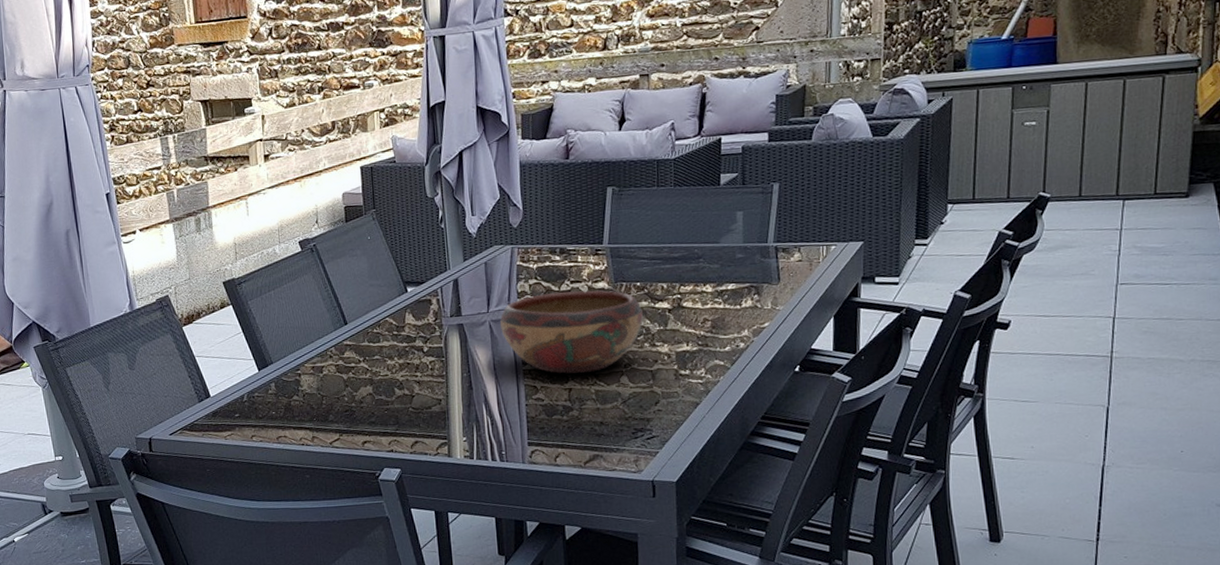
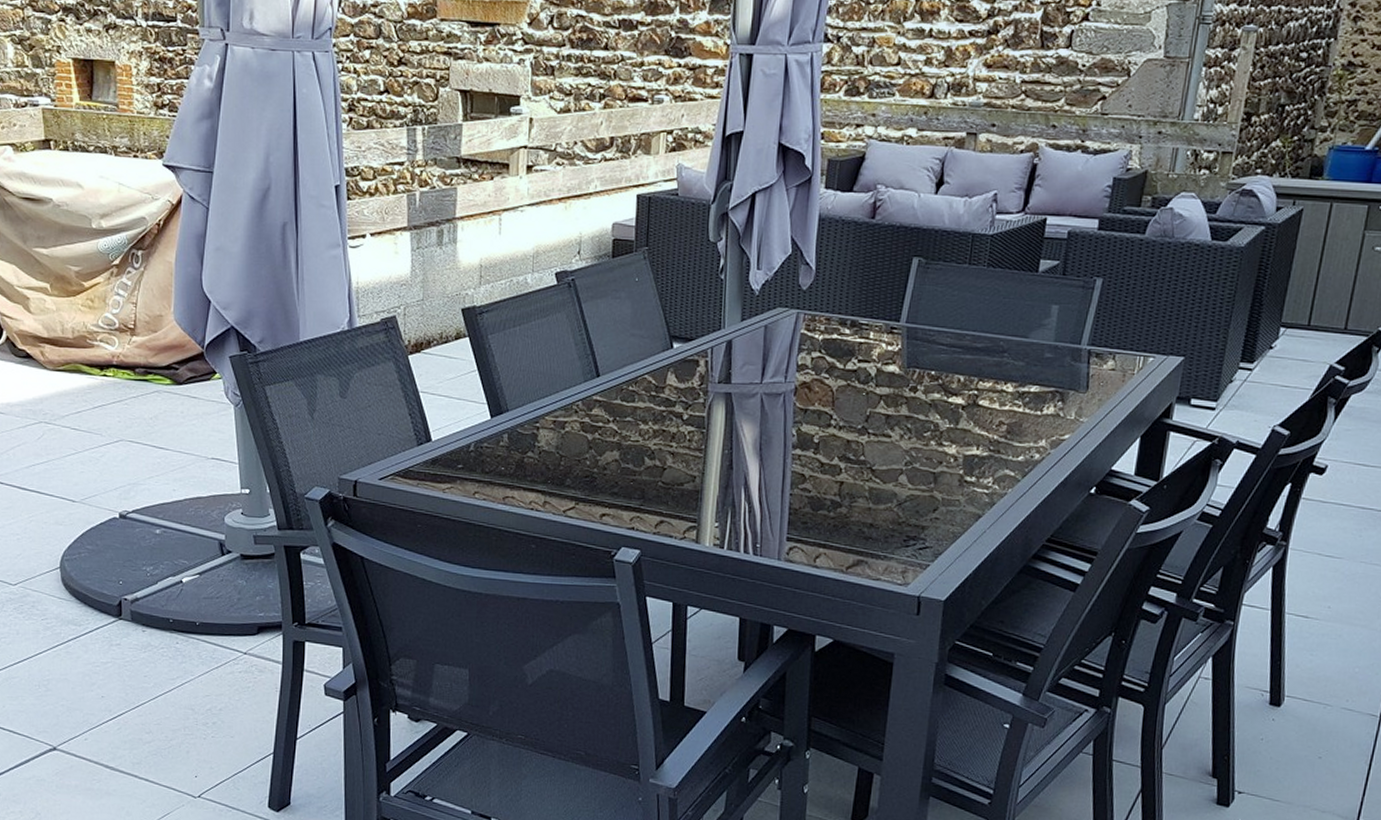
decorative bowl: present [500,290,643,374] -> none [773,370,934,466]

